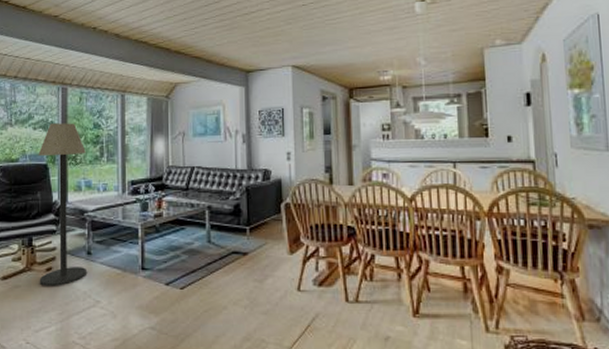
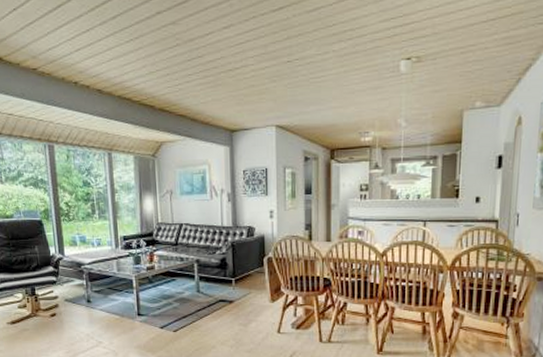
floor lamp: present [38,123,86,286] -> none [31,180,88,329]

